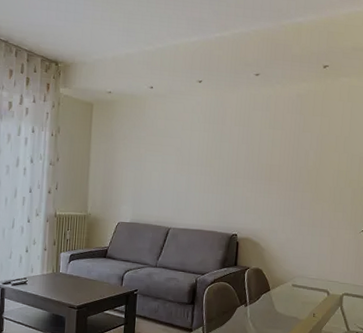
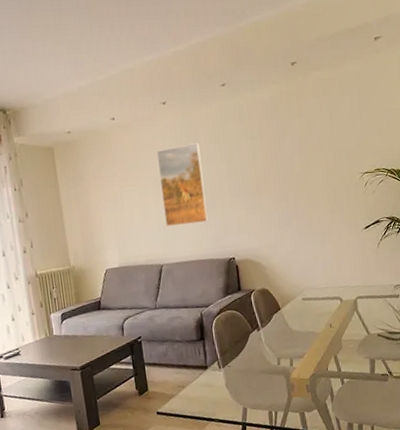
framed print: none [180,122,225,197] -> present [156,143,209,226]

